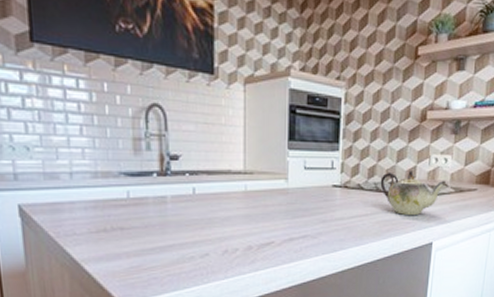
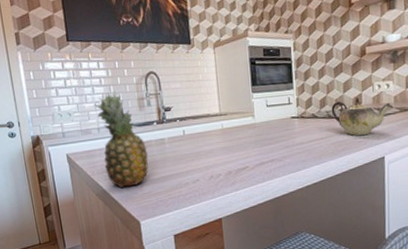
fruit: none [68,123,142,257] -> present [95,91,149,188]

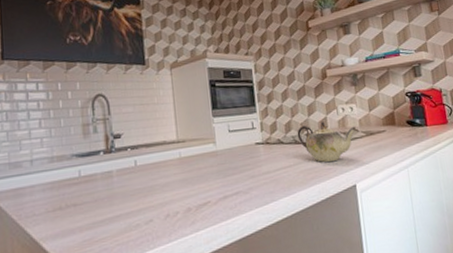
fruit: present [95,91,149,188] -> none [29,116,92,234]

